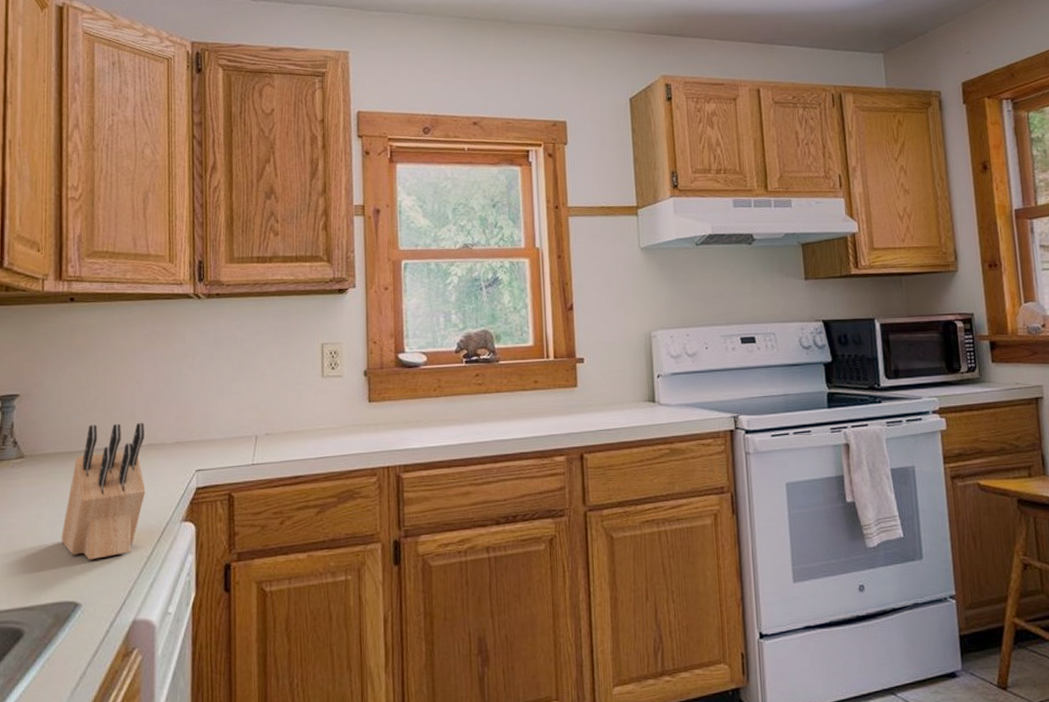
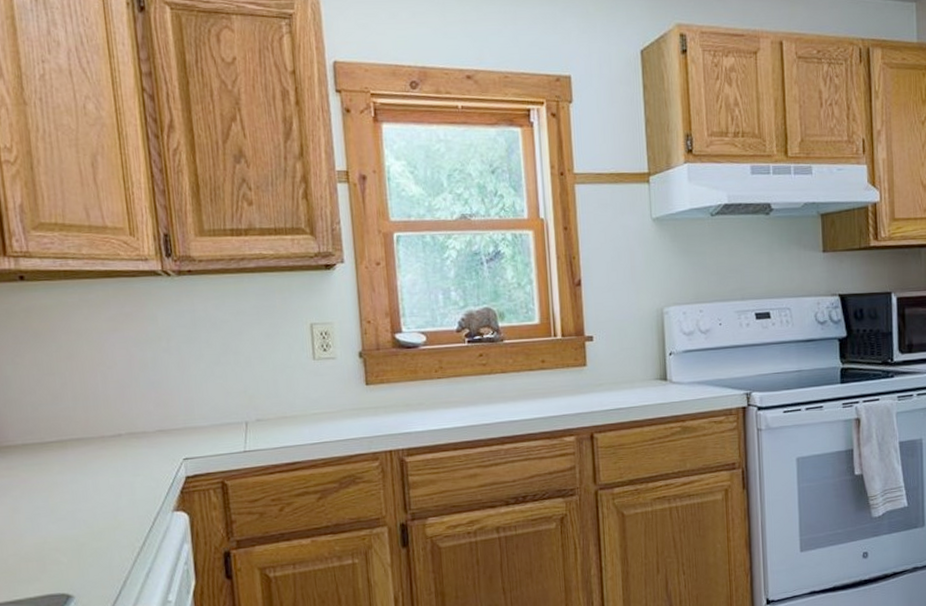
knife block: present [61,422,146,560] -> none [42,410,131,553]

